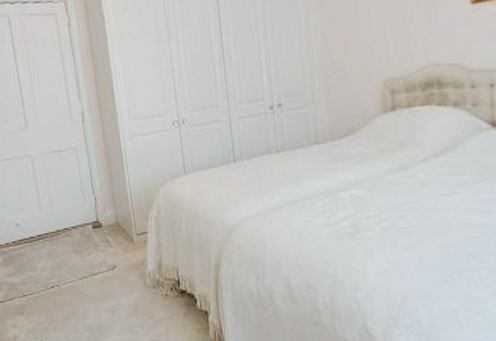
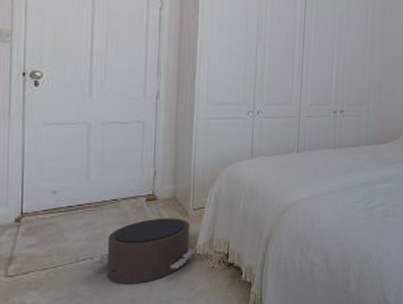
pouf: none [56,244,148,311] -> present [86,218,197,285]

